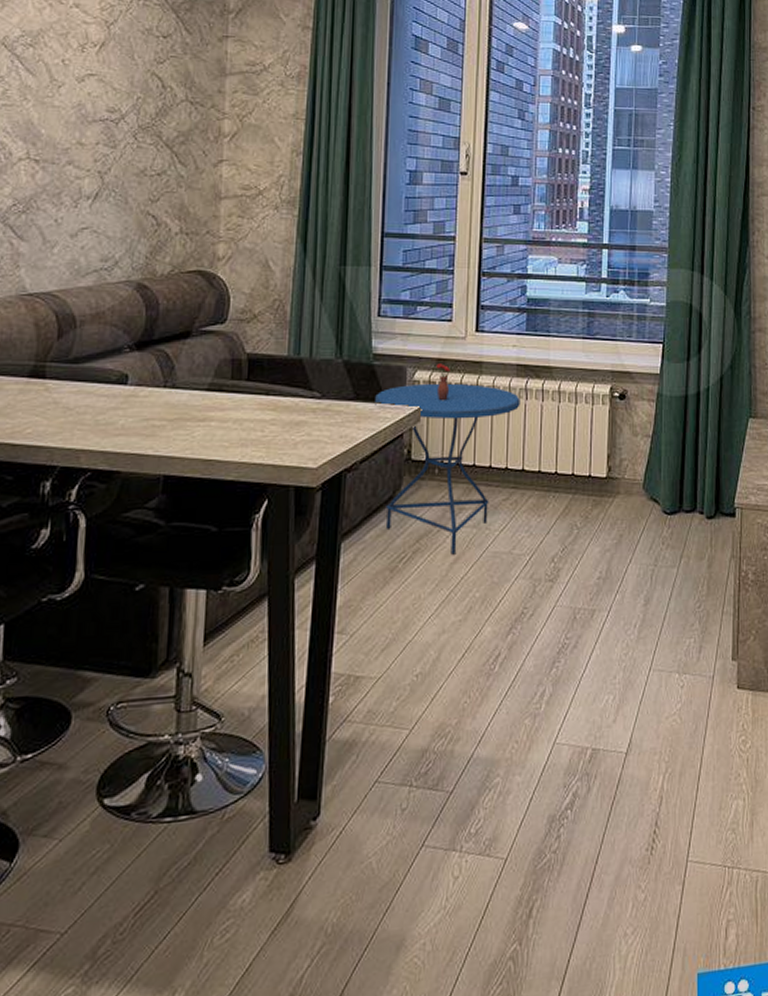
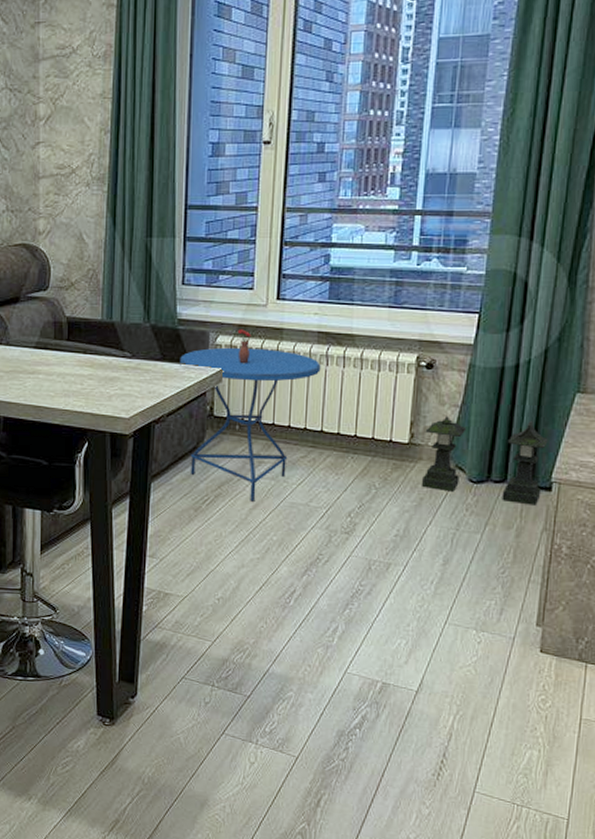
lantern: none [621,446,729,533] -> present [422,416,548,505]

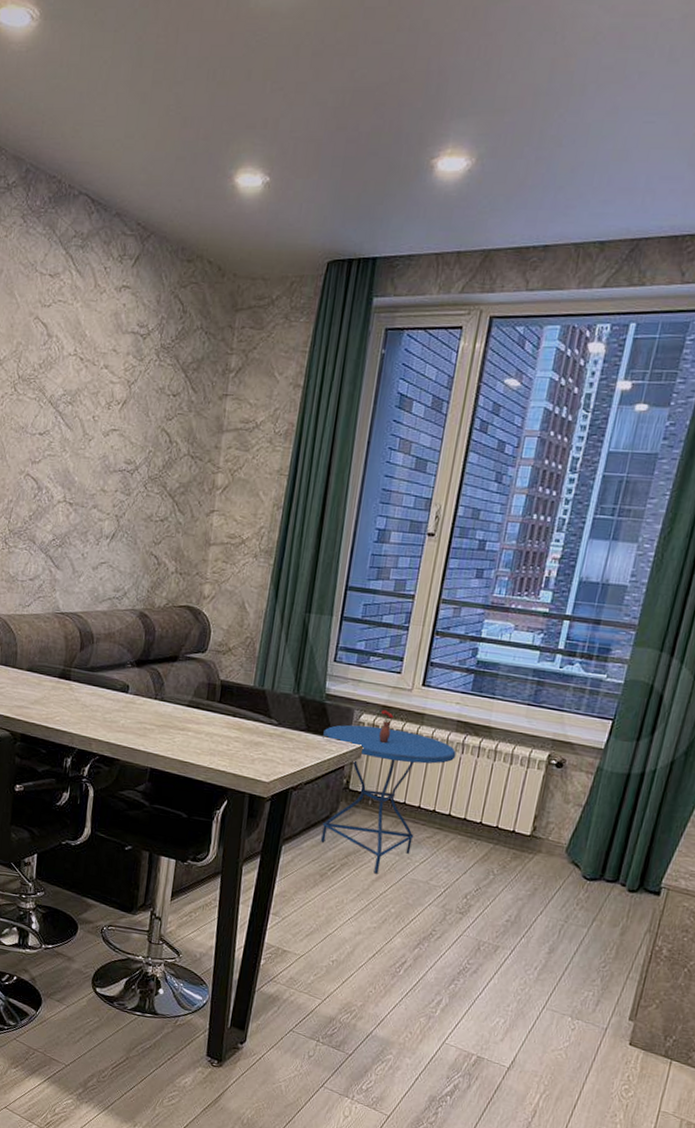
lantern: present [422,416,548,505] -> none [538,814,663,908]

